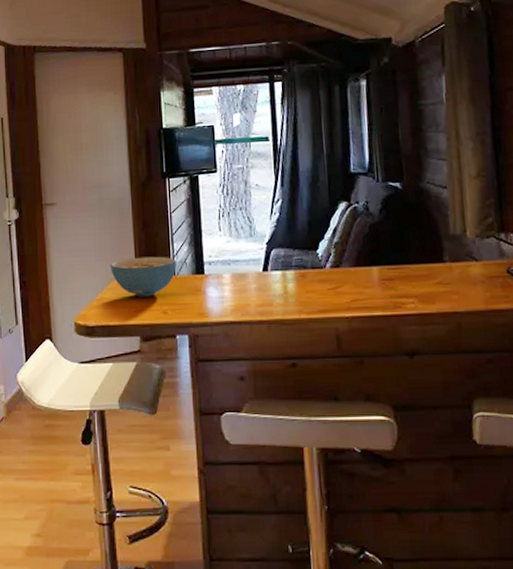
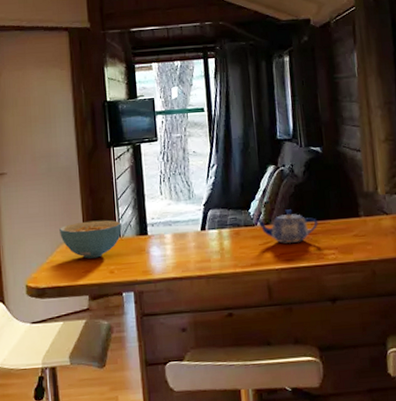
teapot: none [324,251,396,290] -> present [255,209,318,244]

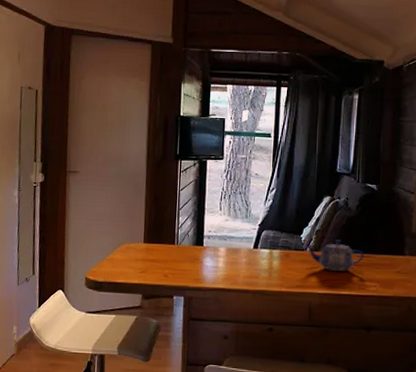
cereal bowl: present [59,220,123,259] -> none [122,226,181,261]

